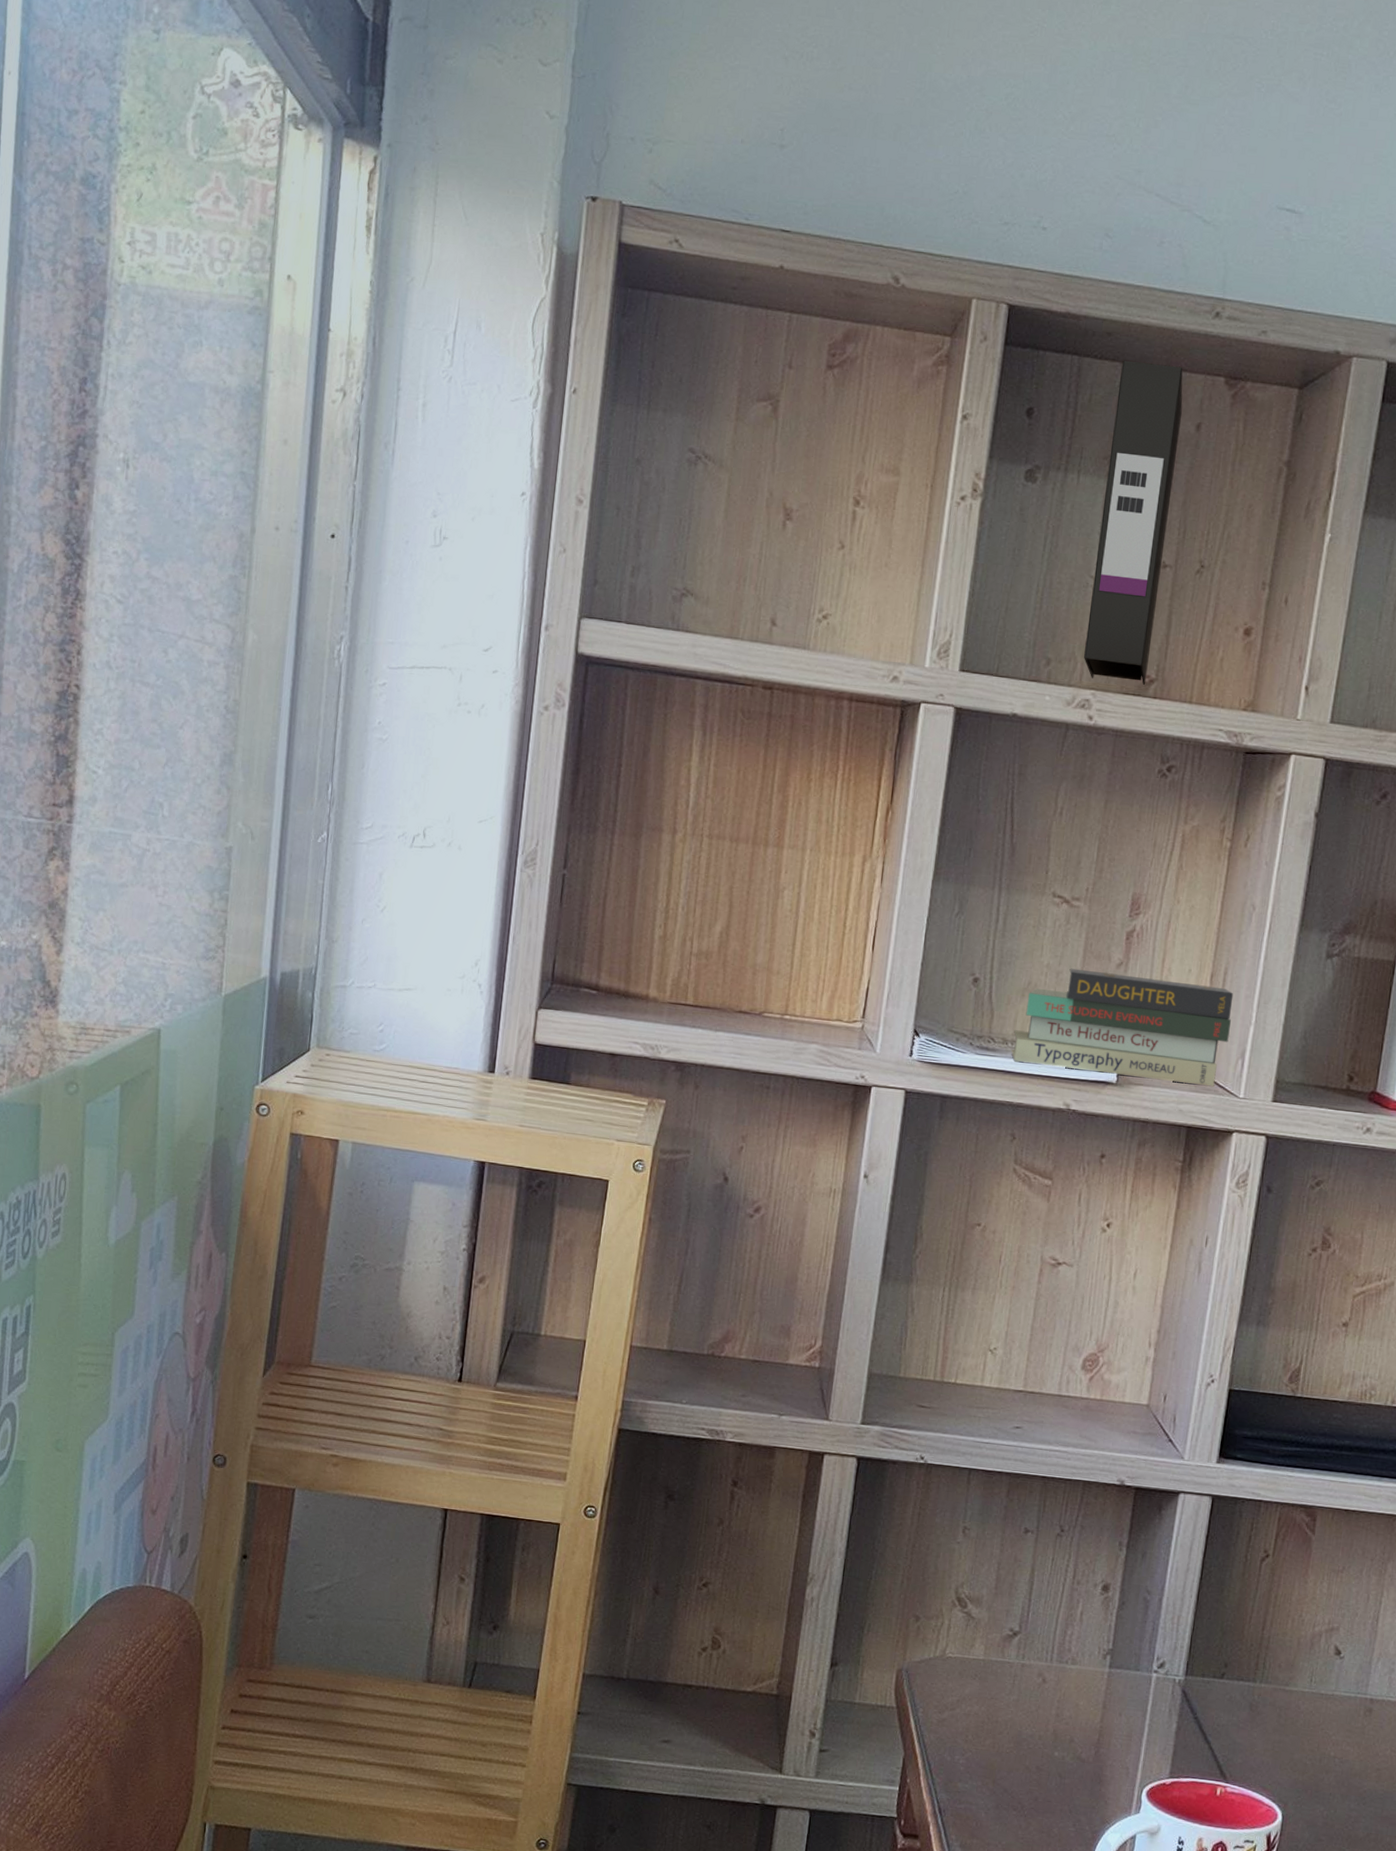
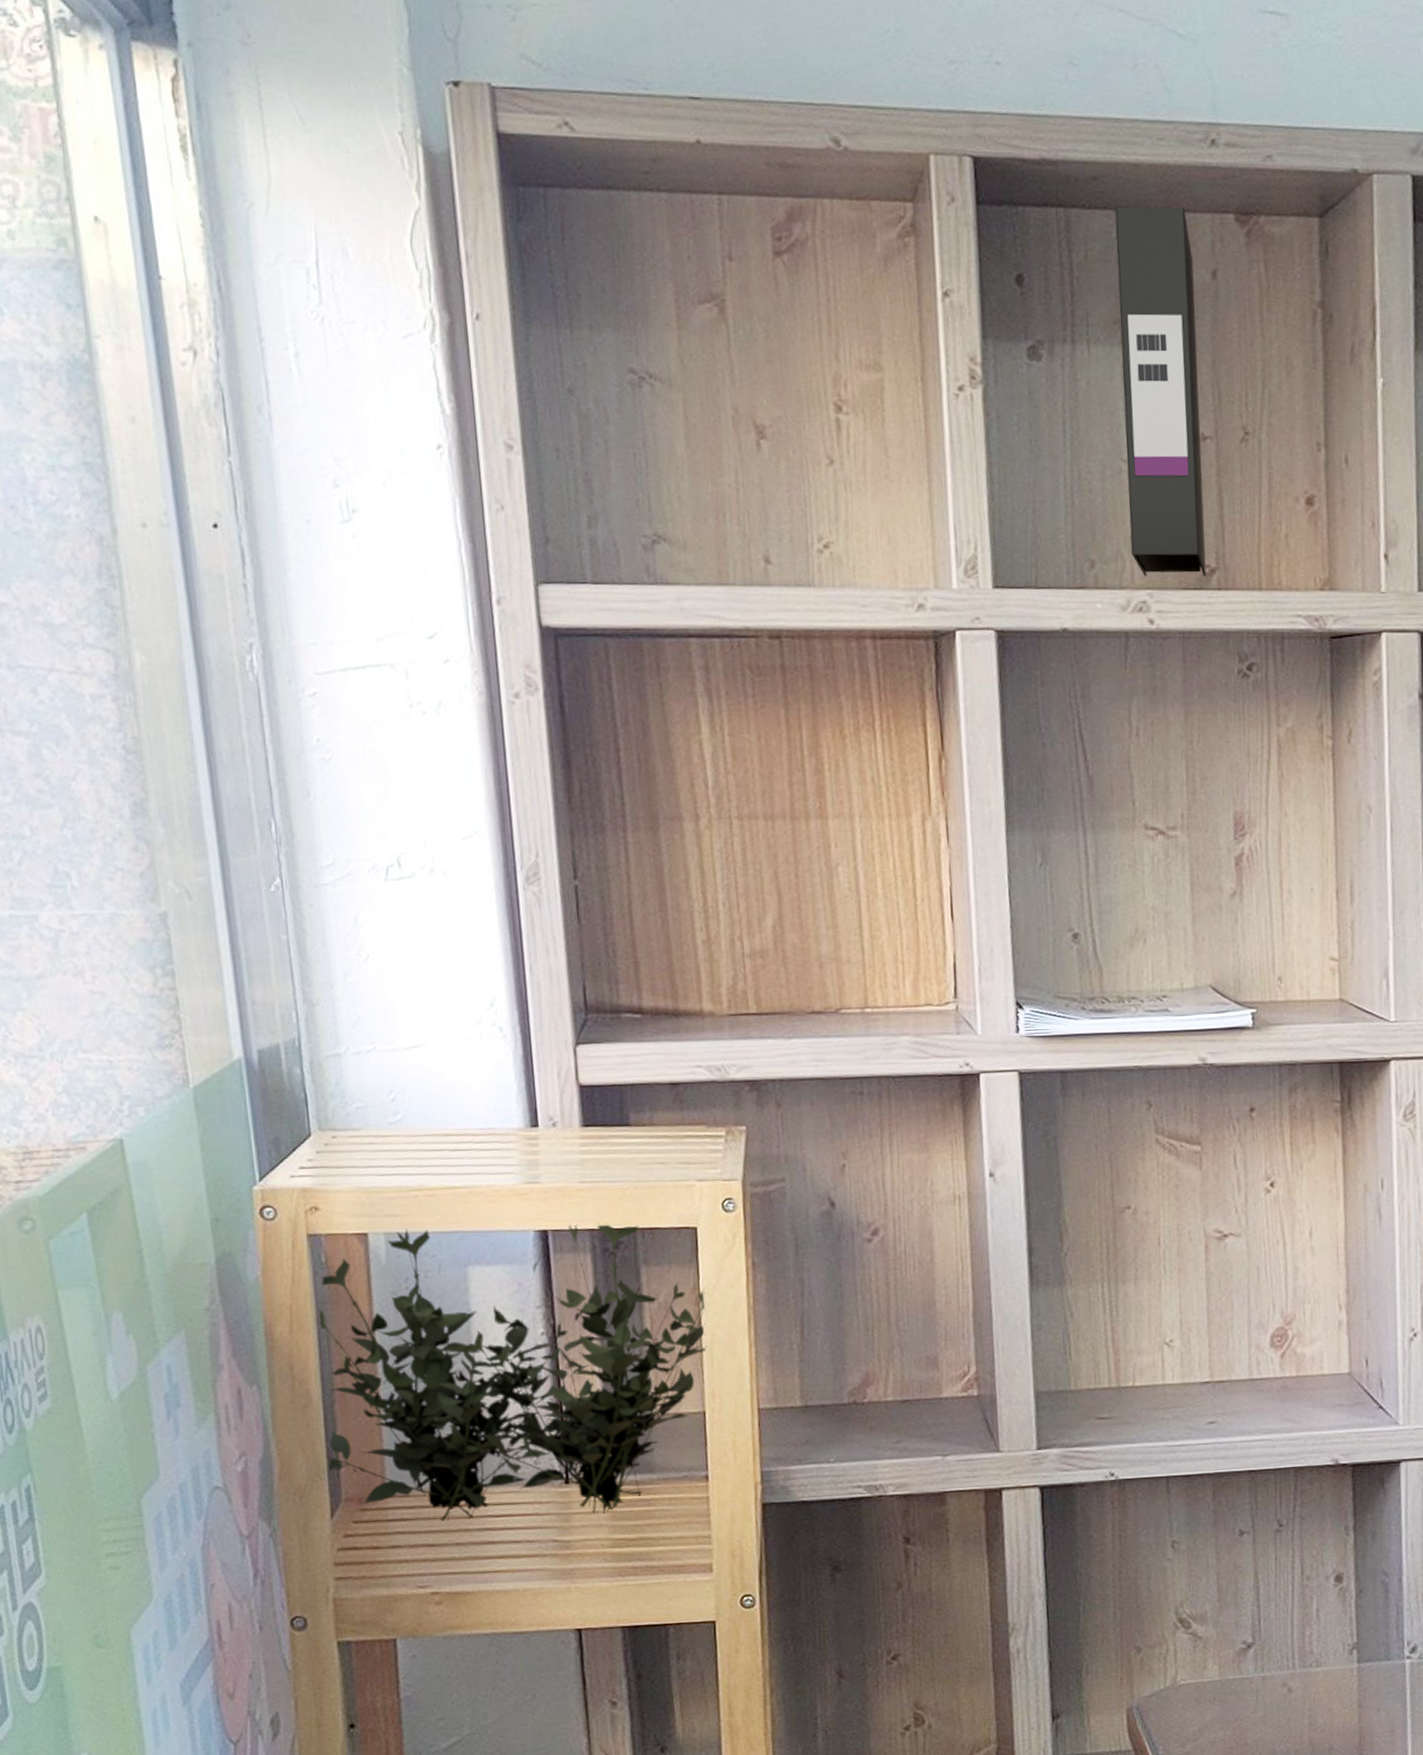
plant: none [268,1141,605,1413] -> present [317,1223,708,1521]
books: present [1011,968,1234,1087] -> none [1128,903,1368,1020]

